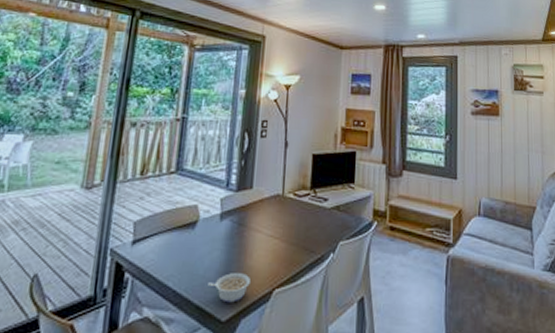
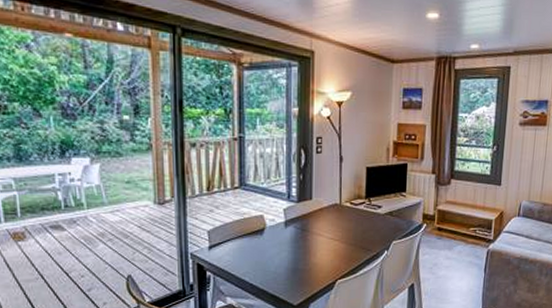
legume: present [208,273,251,303] -> none [280,269,316,292]

